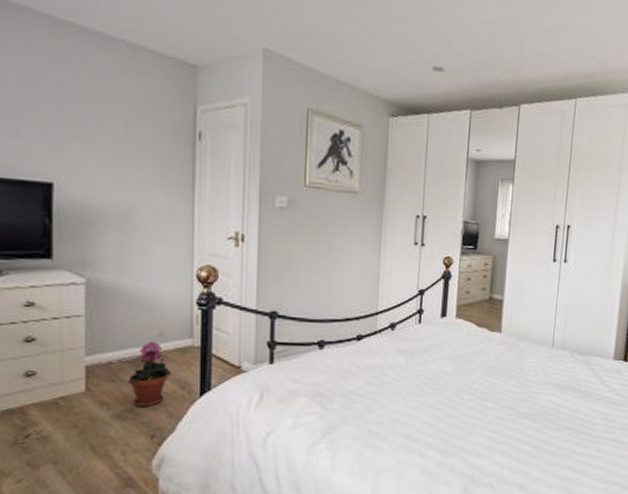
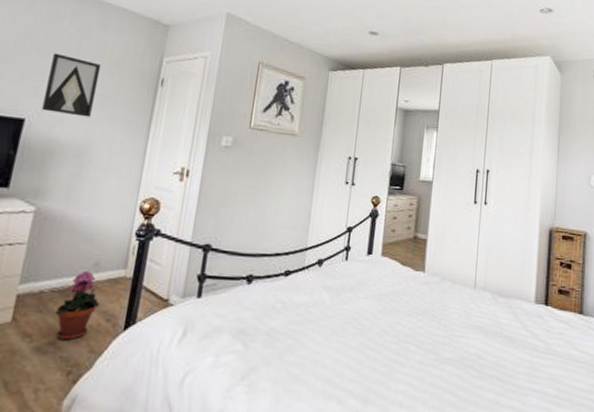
wall art: none [68,104,127,179] -> present [41,53,102,118]

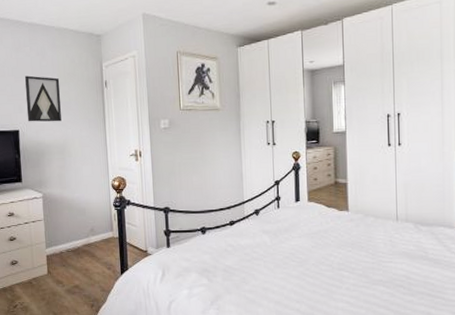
potted plant: present [54,271,100,341] -> none [73,236,101,284]

